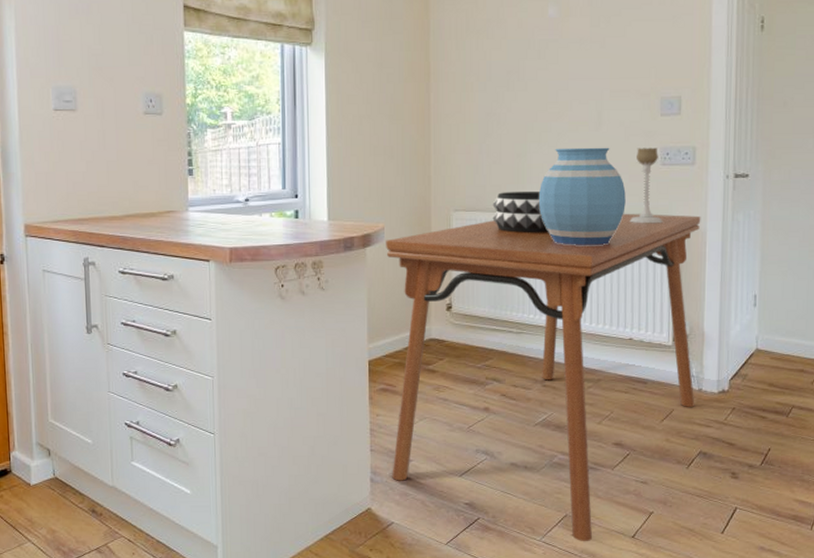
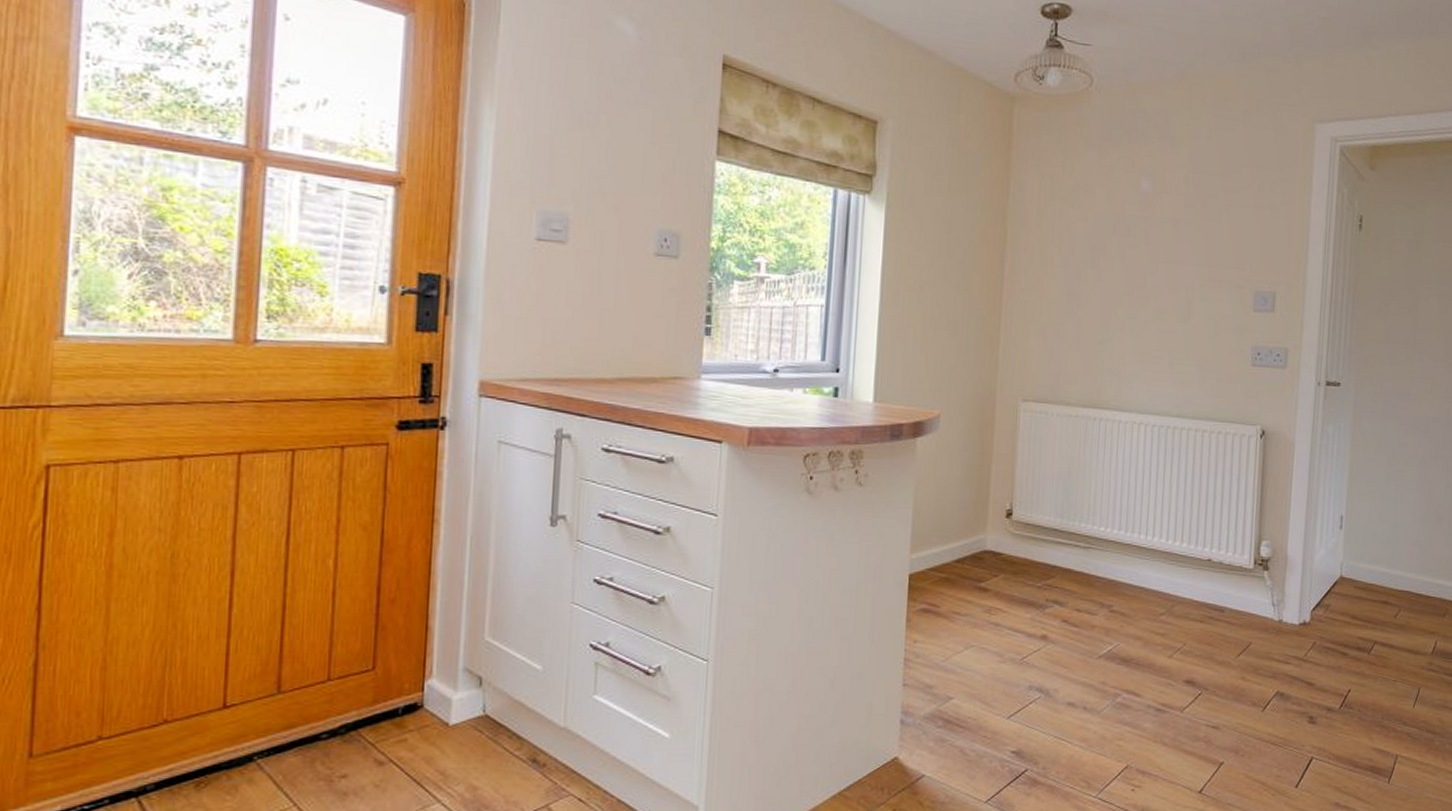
dining table: present [386,213,701,542] -> none [927,415,1290,799]
decorative bowl: present [492,191,549,234] -> none [1065,383,1128,434]
vase: present [538,147,626,245] -> none [1117,338,1213,451]
candle holder: present [629,147,663,224] -> none [1215,344,1251,431]

